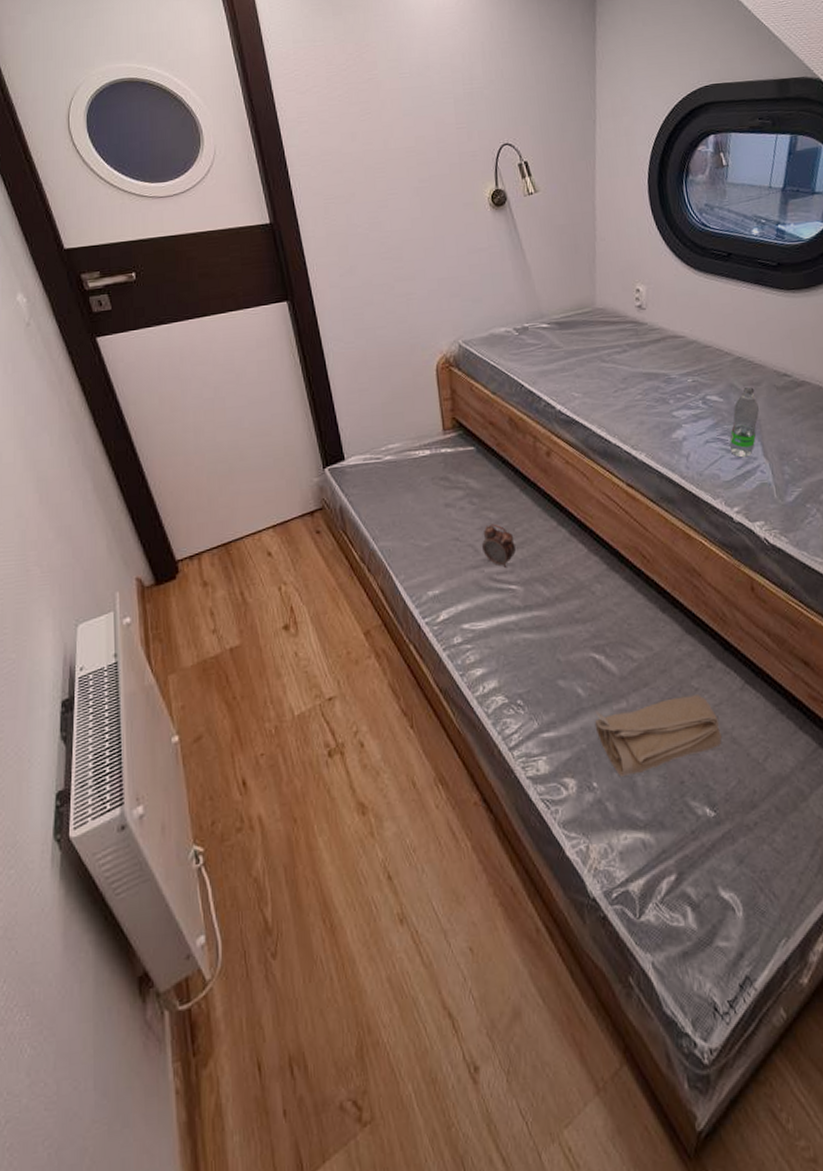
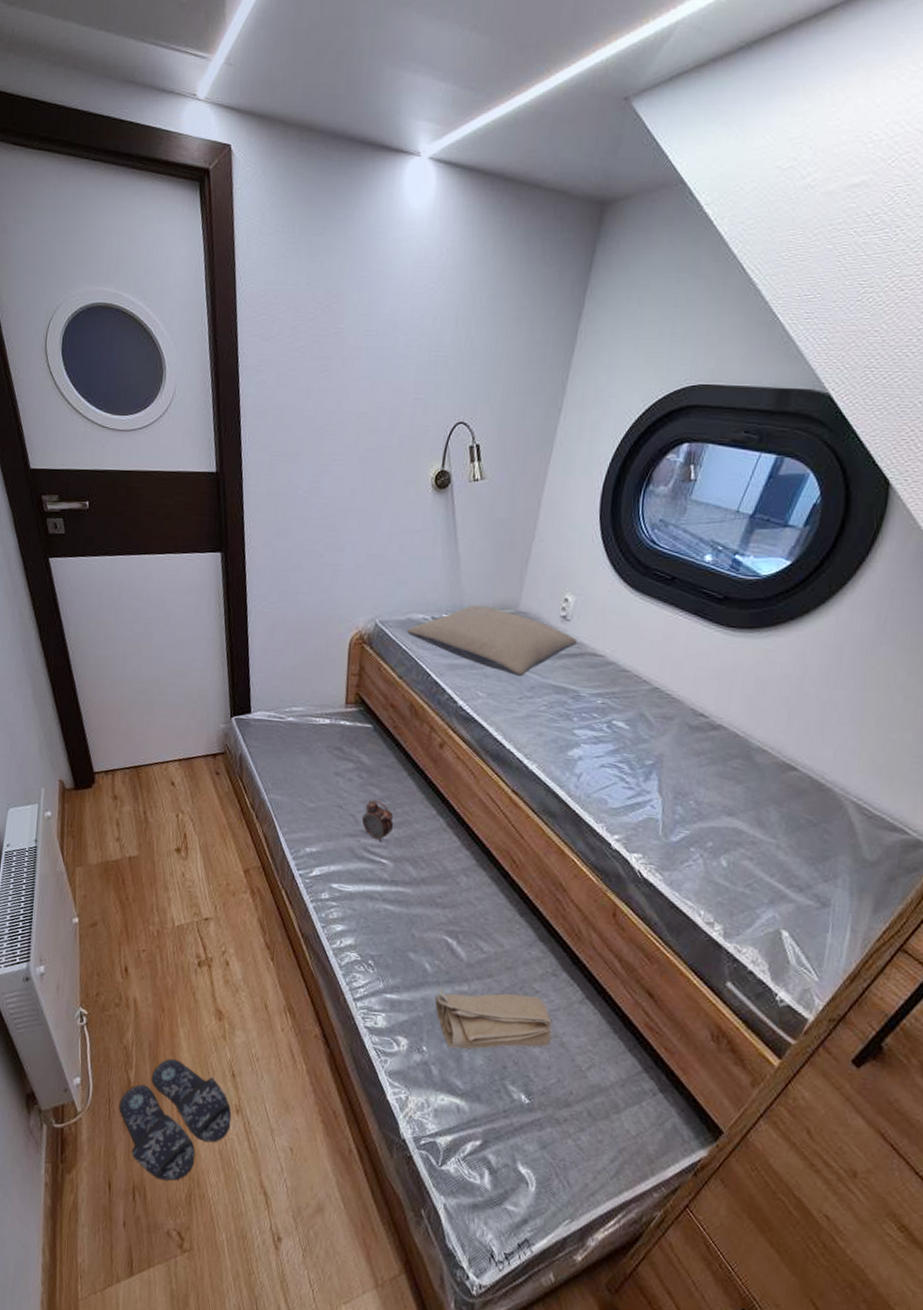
slippers: none [258,877,395,1038] -> present [119,1058,231,1181]
pillow: none [492,309,658,371] -> present [407,604,578,677]
bottle: present [729,387,759,458] -> none [624,720,665,790]

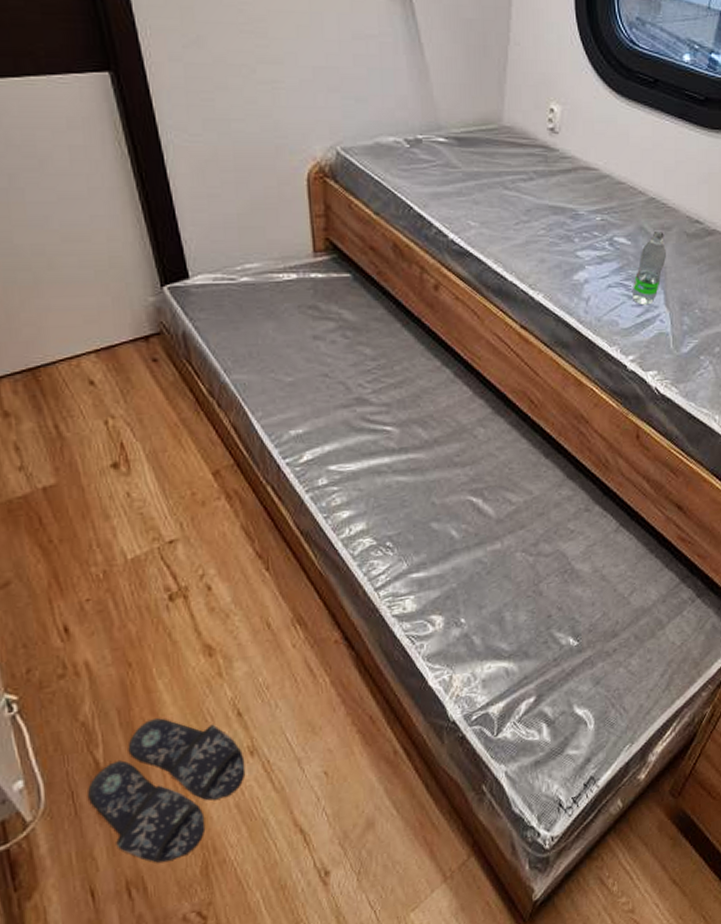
alarm clock: present [362,799,394,842] -> none [355,360,393,408]
pillow: present [407,604,578,677] -> none [377,121,570,200]
towel: present [434,987,552,1050] -> none [466,536,592,613]
bottle: none [624,720,665,790] -> present [631,232,666,305]

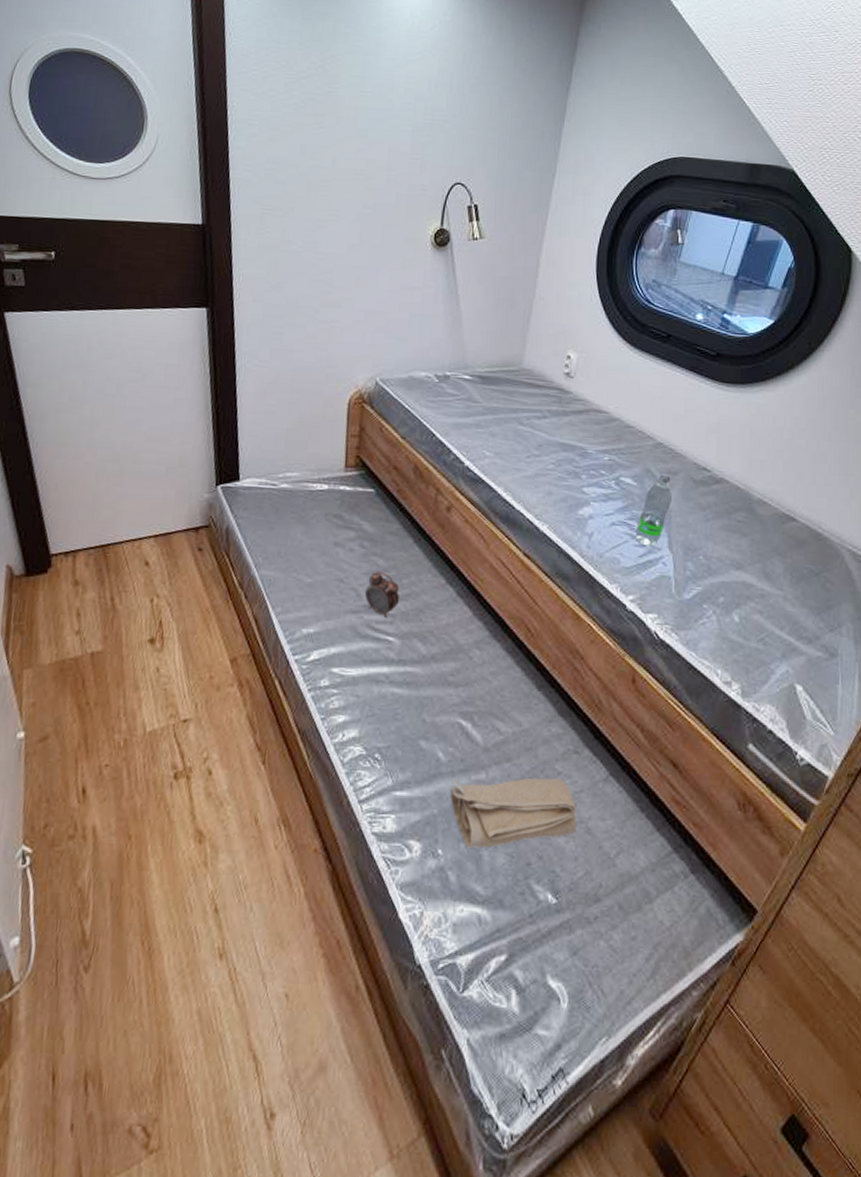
slippers: present [88,718,244,863] -> none [70,898,213,1059]
alarm clock: none [355,360,393,408] -> present [365,571,400,617]
towel: none [466,536,592,613] -> present [449,777,576,849]

